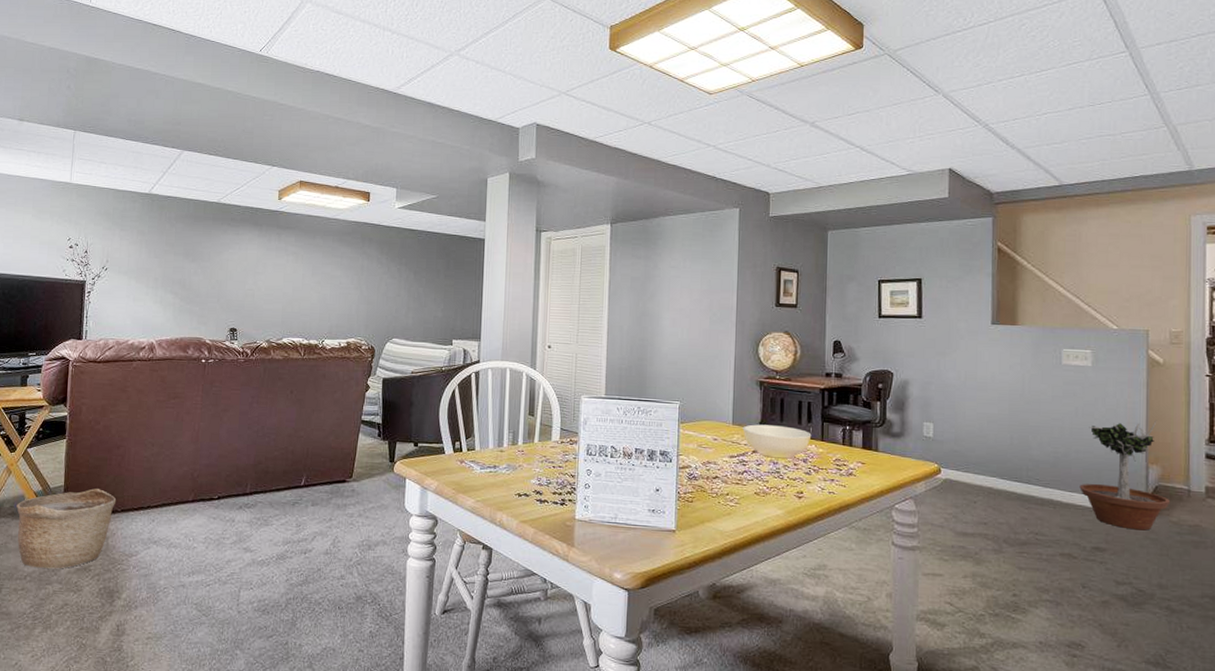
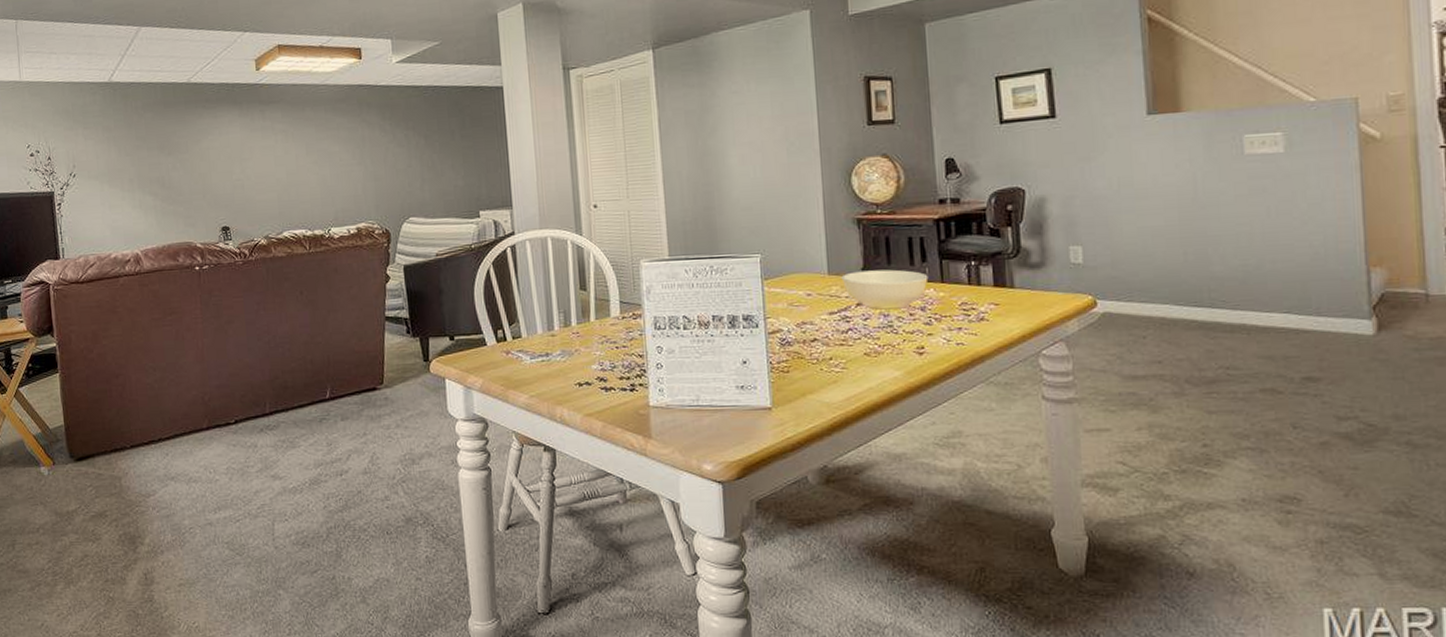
basket: present [16,488,117,569] -> none [16,425,124,518]
potted tree: present [1079,420,1170,531] -> none [1279,210,1402,351]

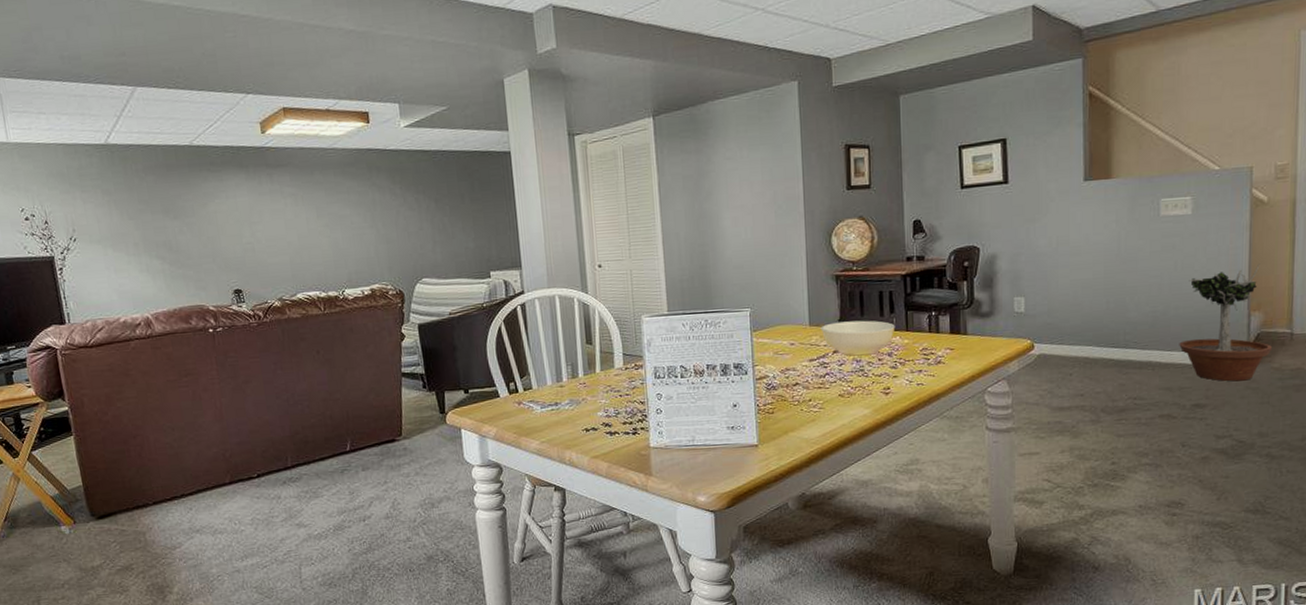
potted tree: none [1279,210,1402,351] -> present [1179,263,1272,382]

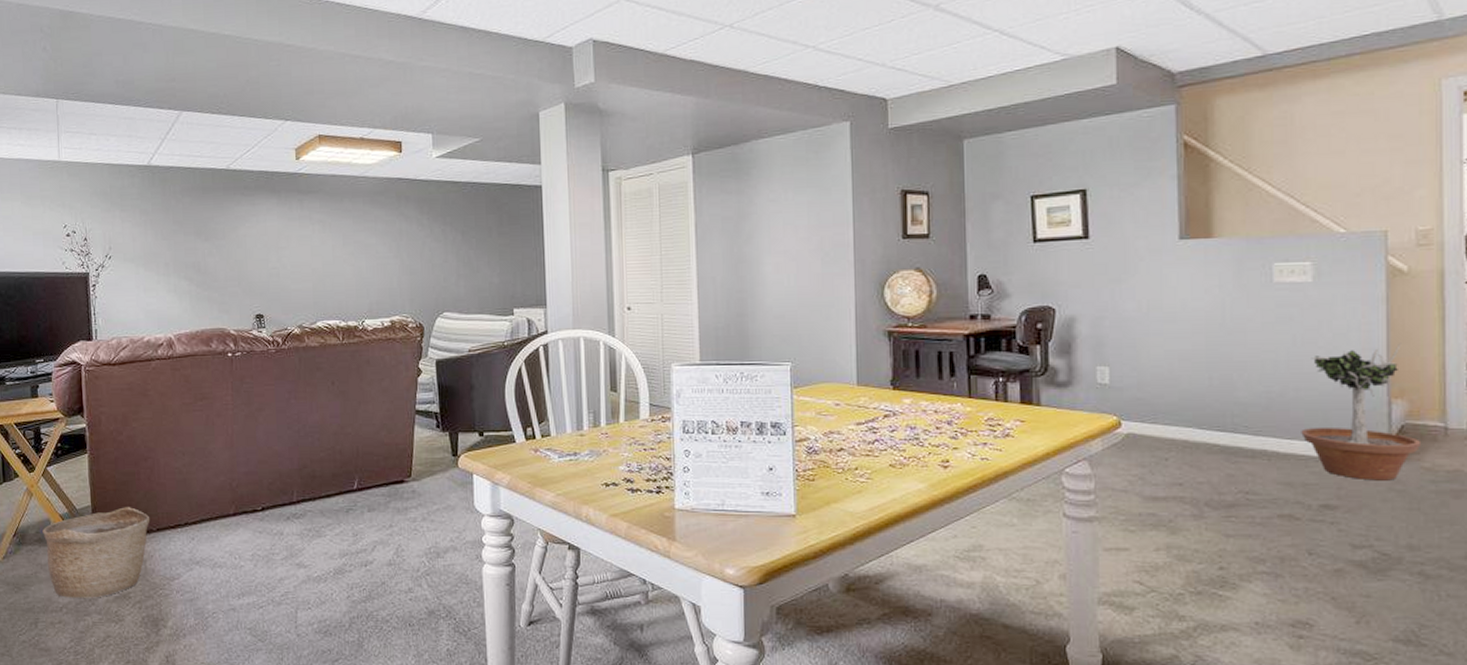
basket: none [34,484,146,575] -> present [42,507,150,598]
bowl: present [820,320,895,356] -> none [870,382,956,422]

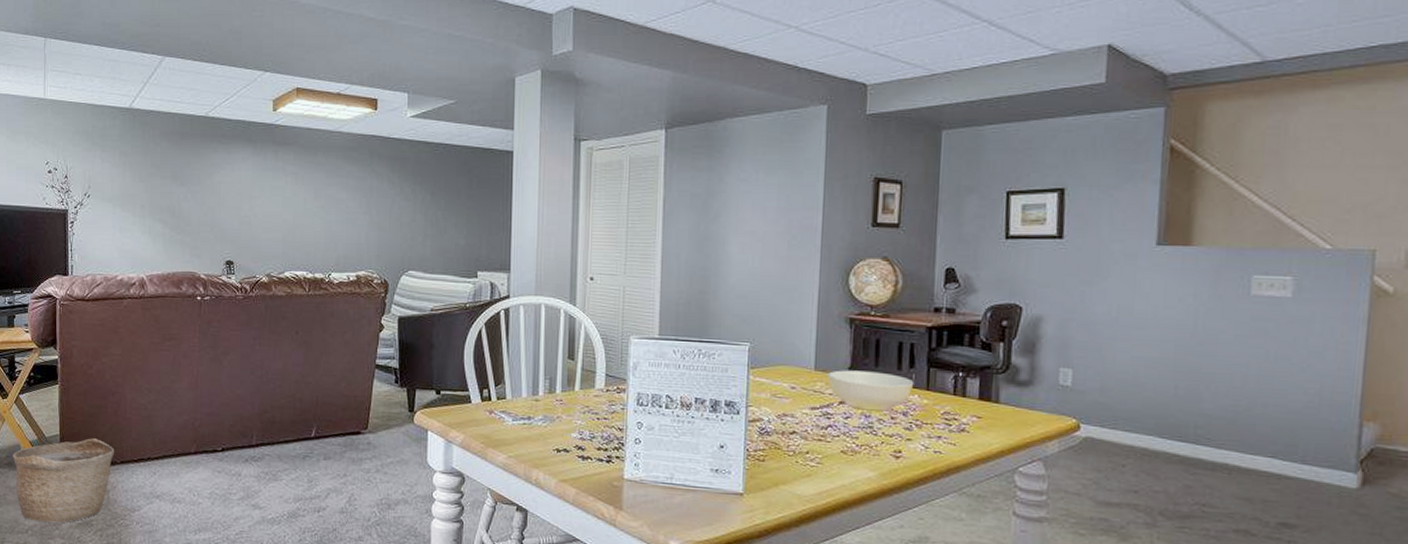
bowl: none [870,382,956,422] -> present [827,370,914,412]
potted tree: present [1301,343,1420,481] -> none [1265,365,1389,504]

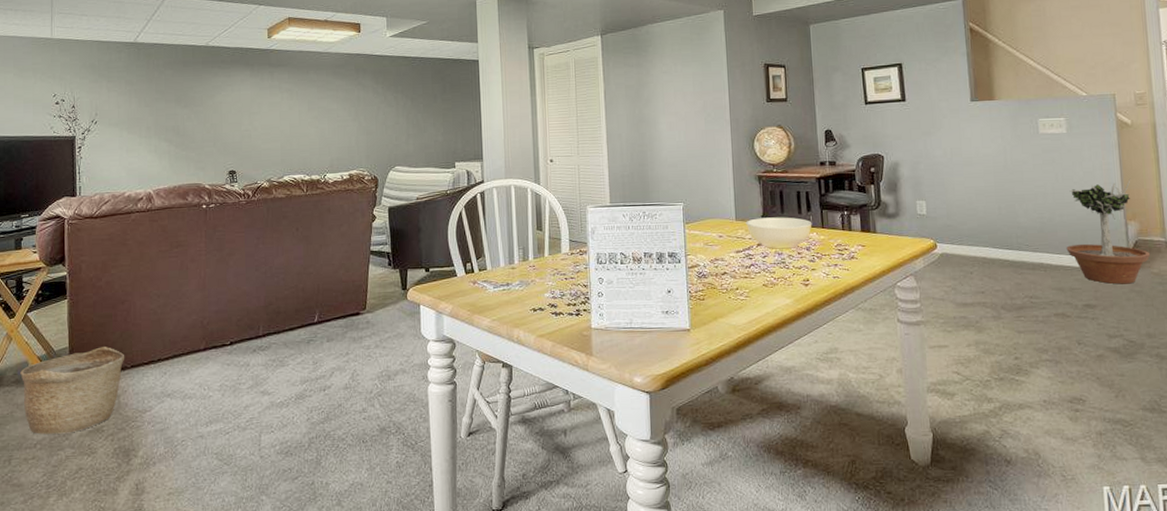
potted tree: none [1265,365,1389,504] -> present [1066,178,1150,285]

